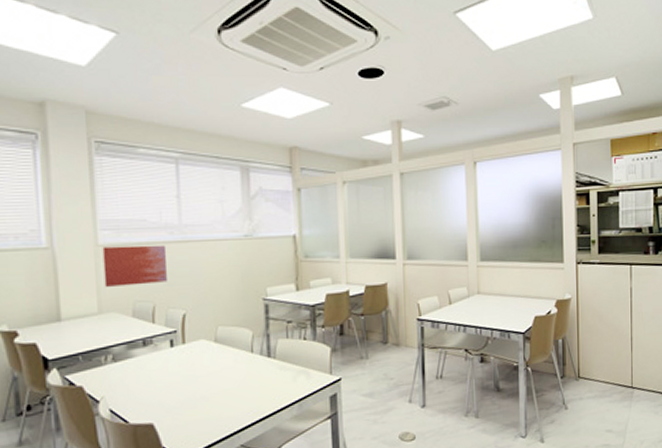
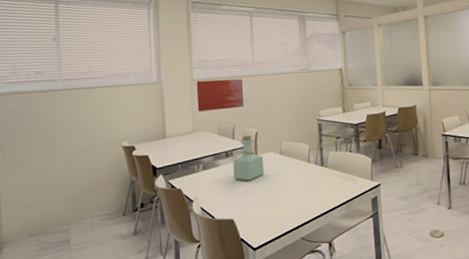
bottle: none [152,318,195,376] -> present [233,135,265,181]

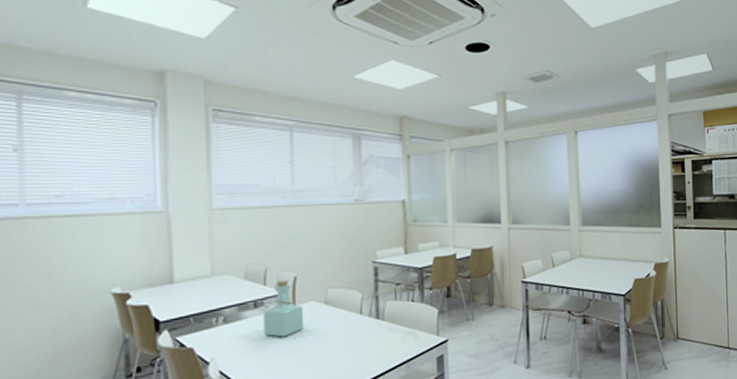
wall art: present [196,78,245,112] -> none [216,209,281,250]

